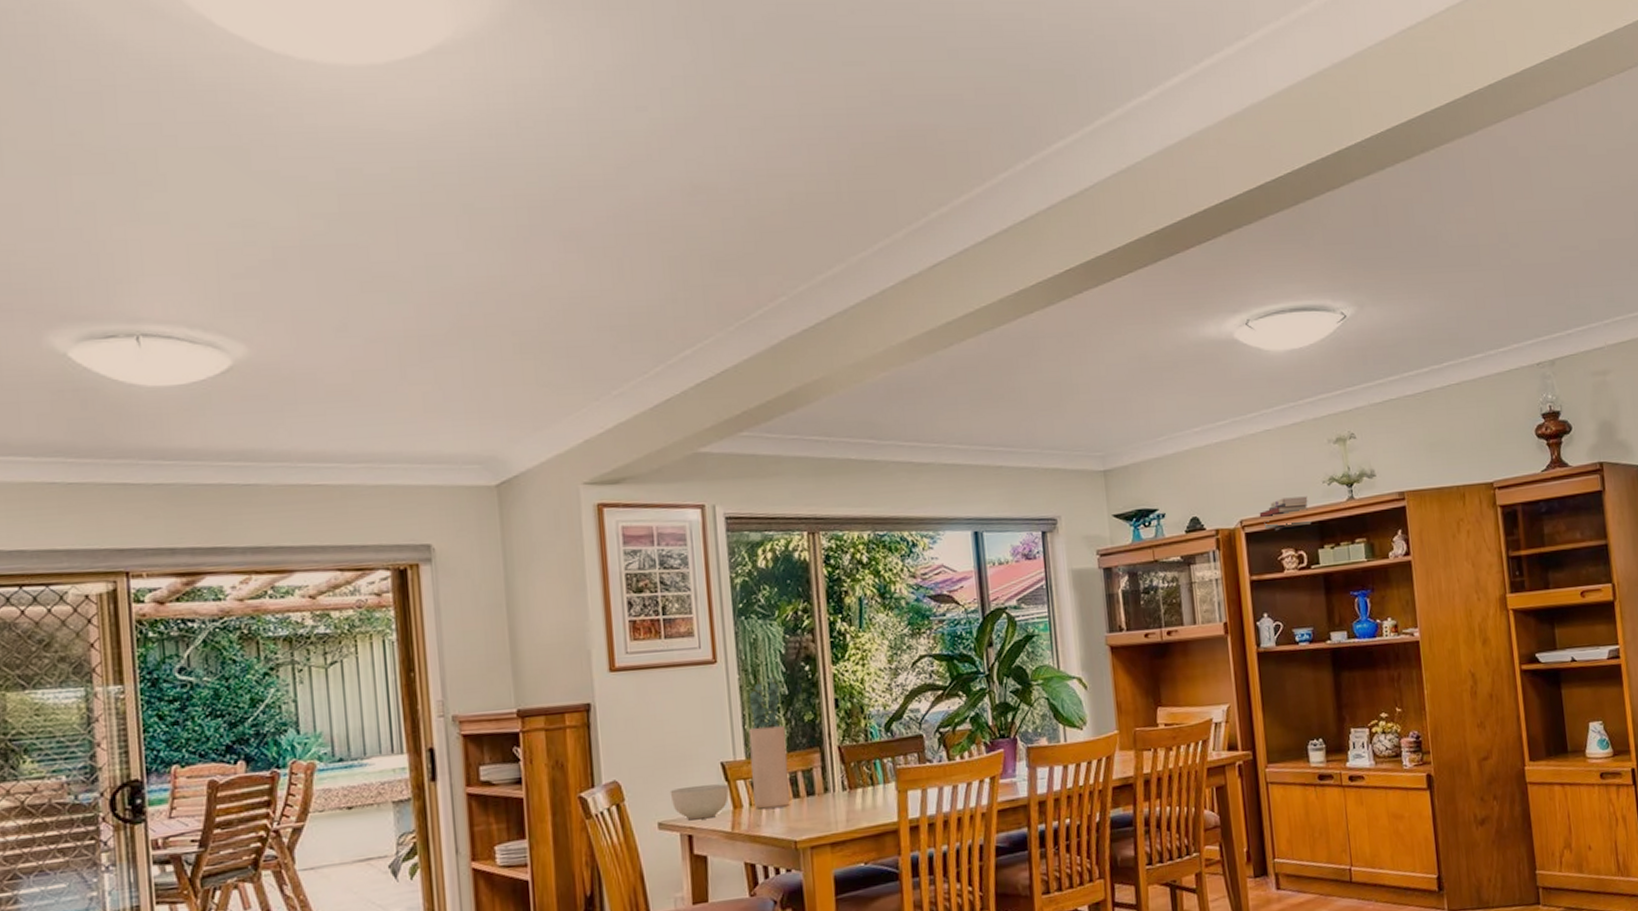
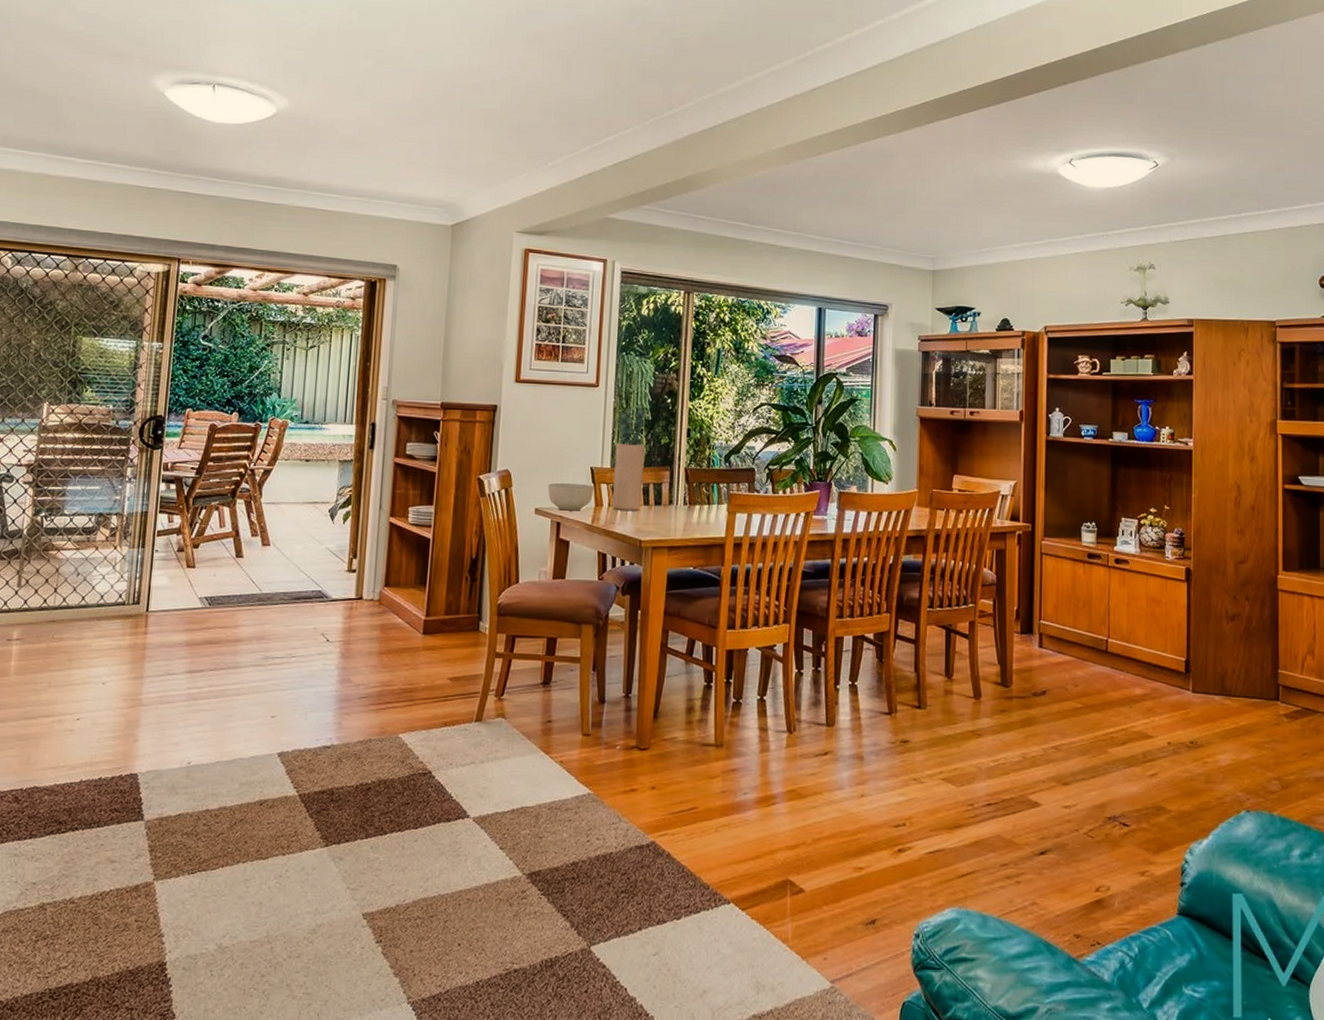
books: present [1259,496,1313,531] -> none [1062,312,1108,340]

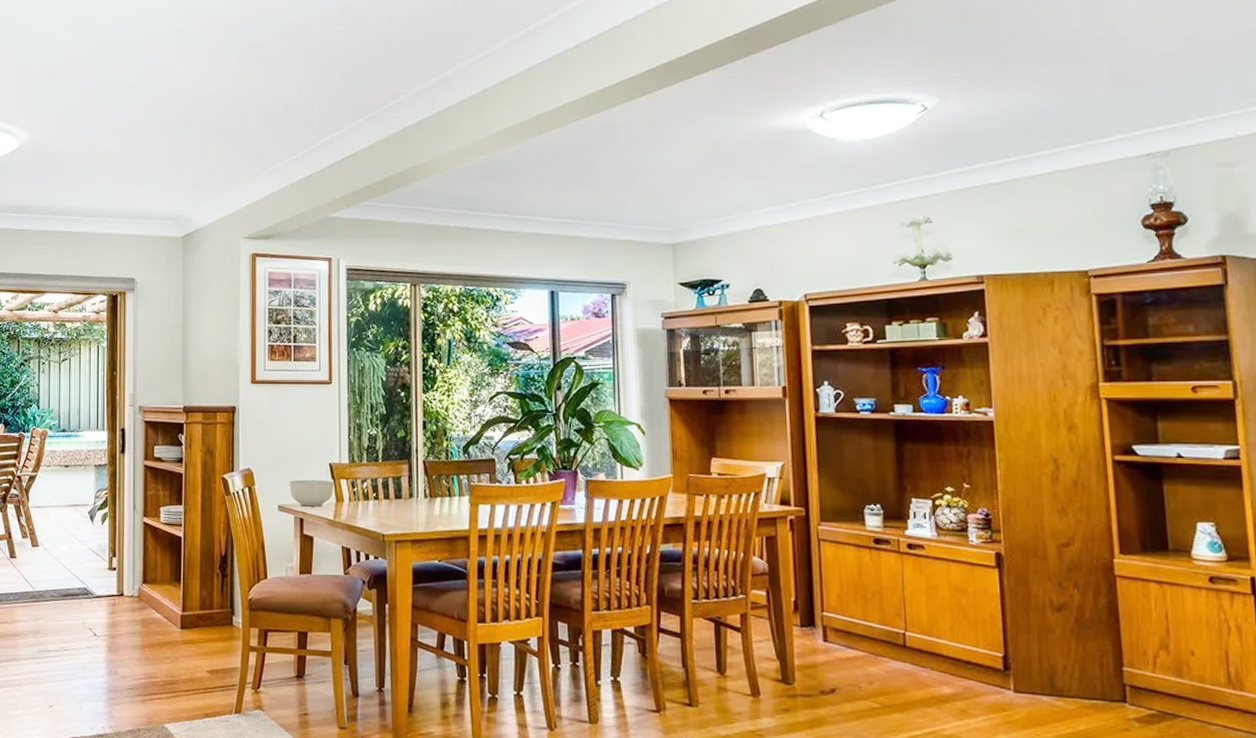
vase: present [612,399,645,511] -> none [352,394,382,505]

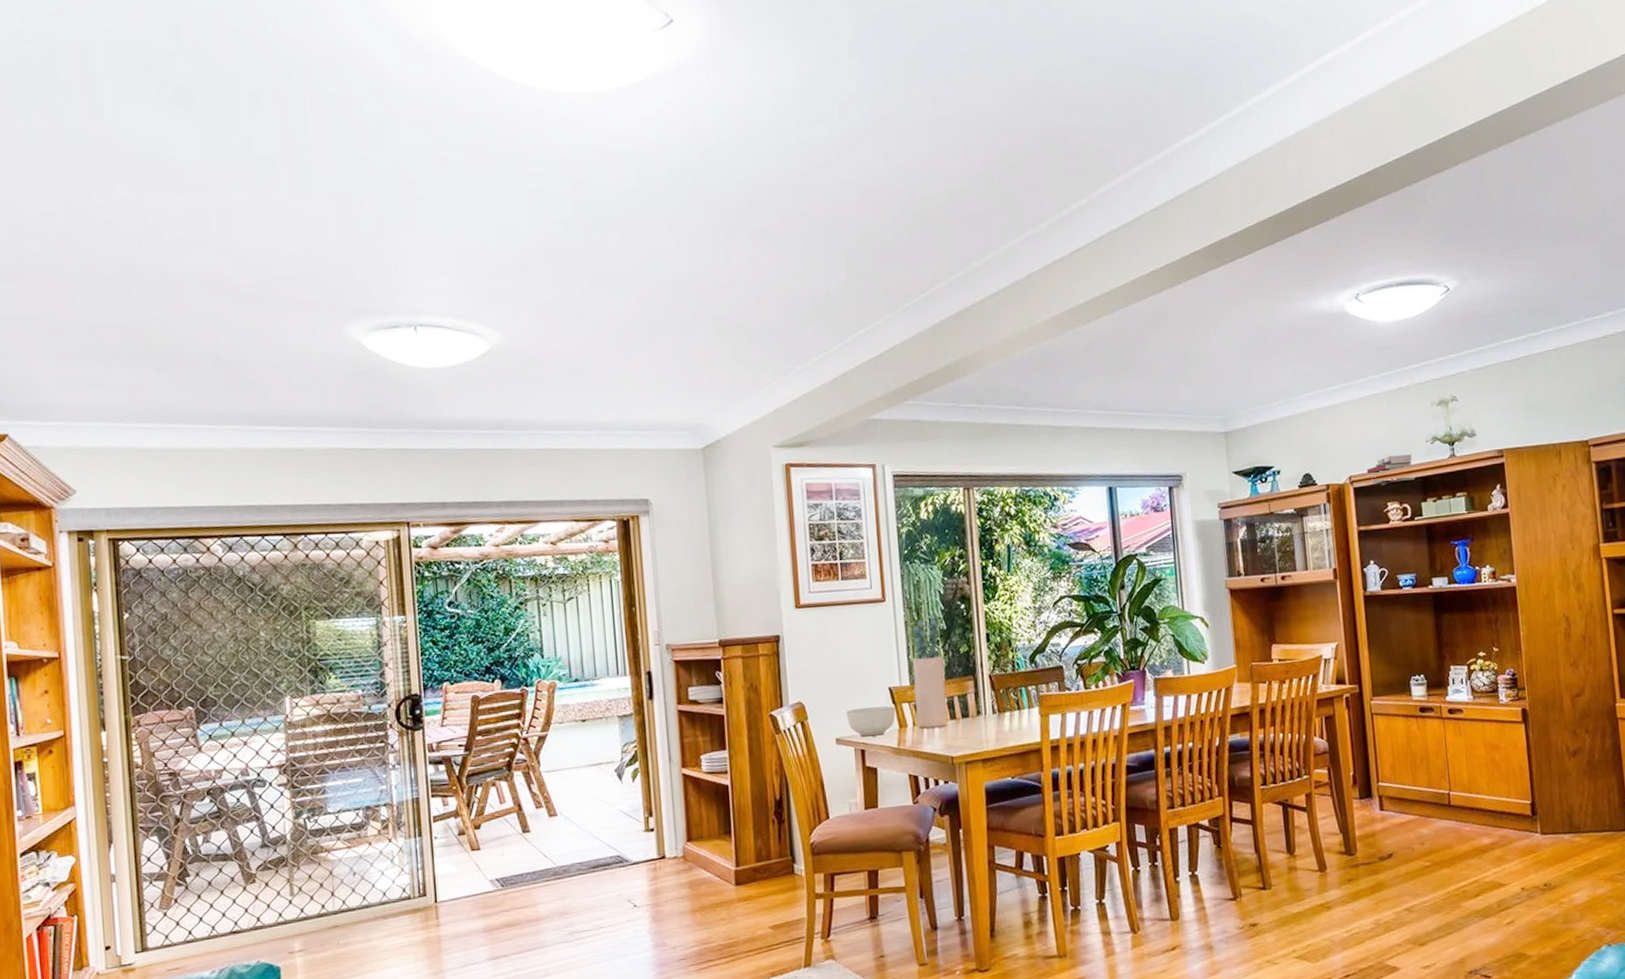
vase: none [352,394,382,505] -> present [912,609,948,729]
books: none [824,275,881,306] -> present [1366,454,1417,486]

